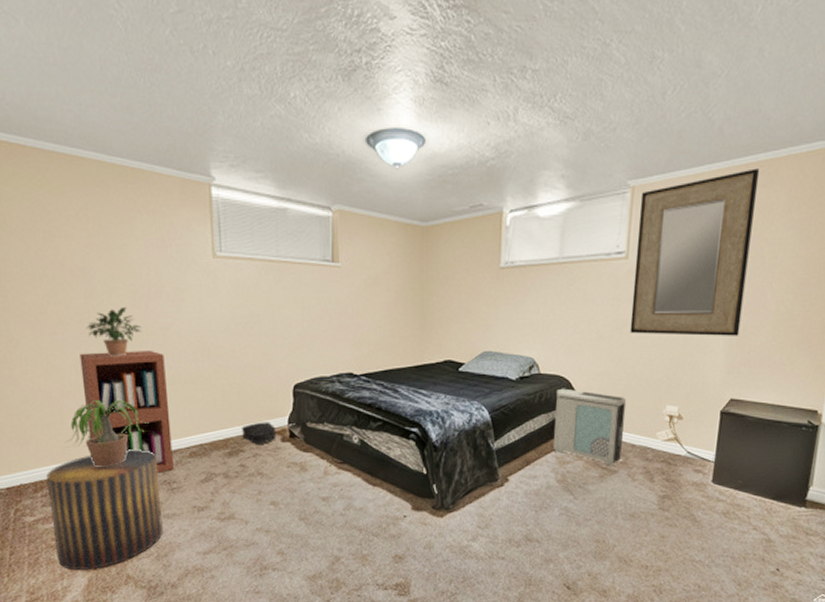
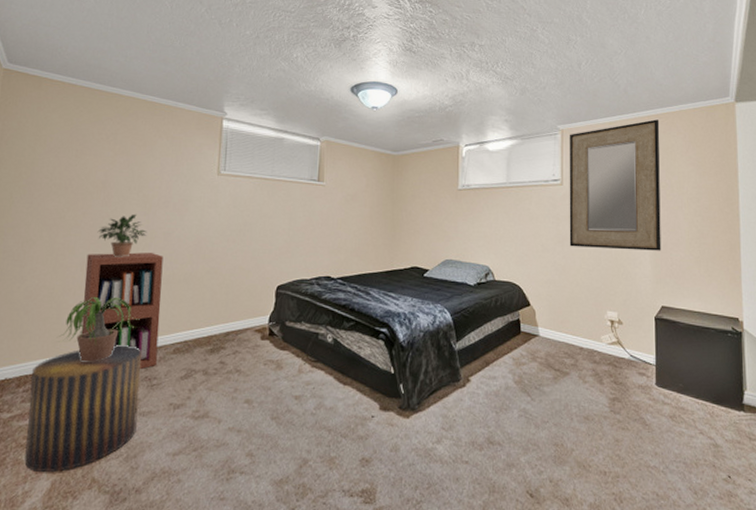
backpack: present [242,422,276,444] -> none [225,320,257,342]
air purifier: present [554,388,627,466] -> none [509,294,572,368]

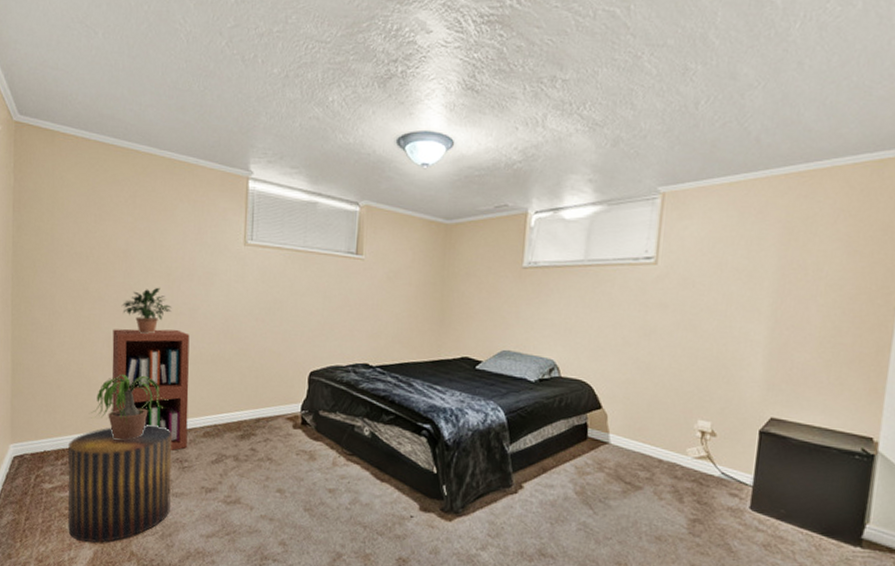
home mirror: present [569,119,662,251] -> none [658,179,801,351]

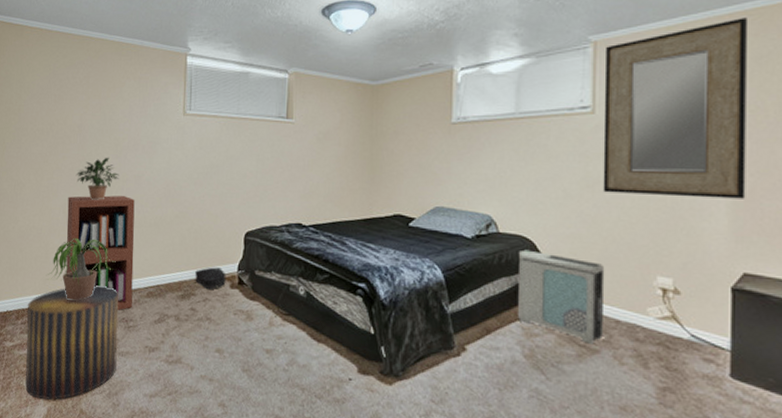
backpack: none [255,406,289,430] -> present [195,267,226,289]
air purifier: none [573,393,654,481] -> present [518,249,605,344]
home mirror: none [658,179,801,351] -> present [603,17,749,199]

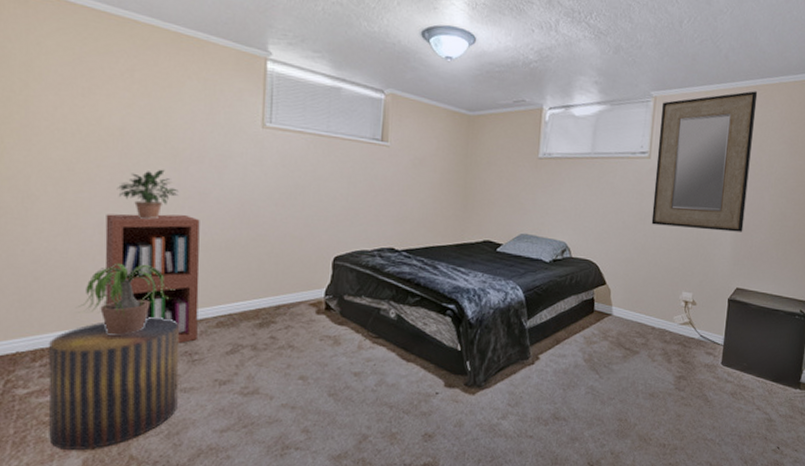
backpack: present [195,267,226,289] -> none [275,293,312,316]
air purifier: present [518,249,605,344] -> none [582,272,648,347]

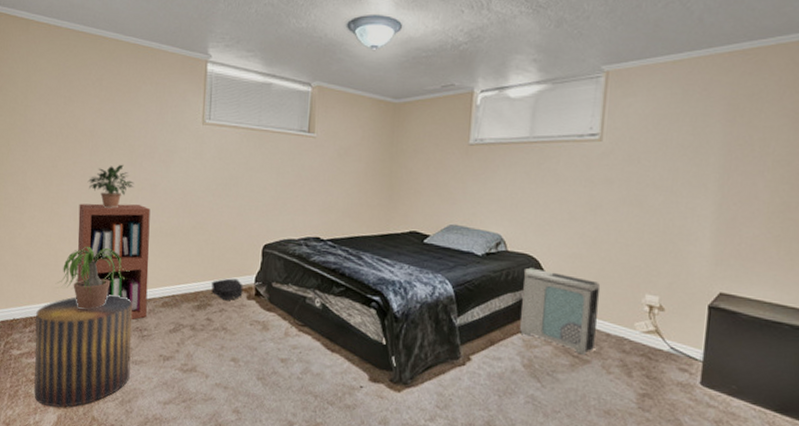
backpack: none [275,293,312,316] -> present [211,278,243,300]
air purifier: none [582,272,648,347] -> present [520,267,601,355]
home mirror: present [651,91,758,232] -> none [604,56,745,226]

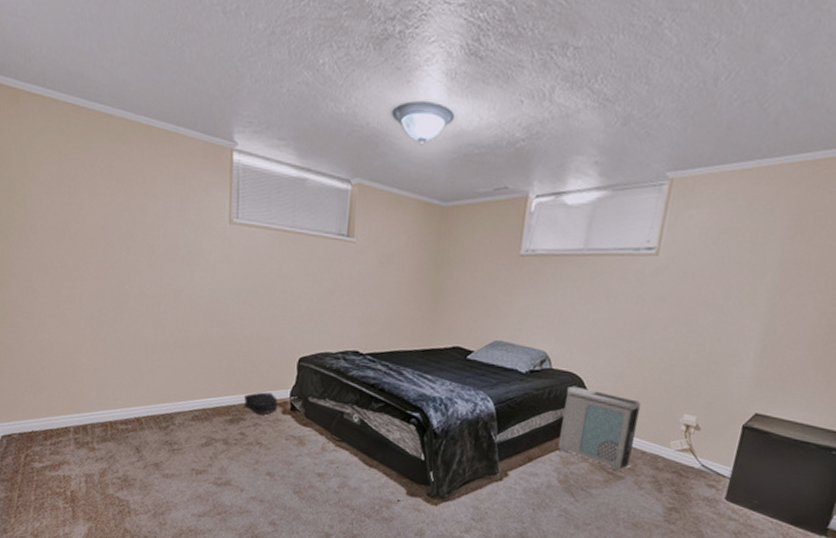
stool: present [33,294,132,408] -> none [55,407,163,520]
potted plant: present [57,246,129,309] -> none [77,355,154,422]
bookshelf: present [77,203,150,320] -> none [95,309,176,433]
potted plant: present [87,164,134,209] -> none [102,266,155,316]

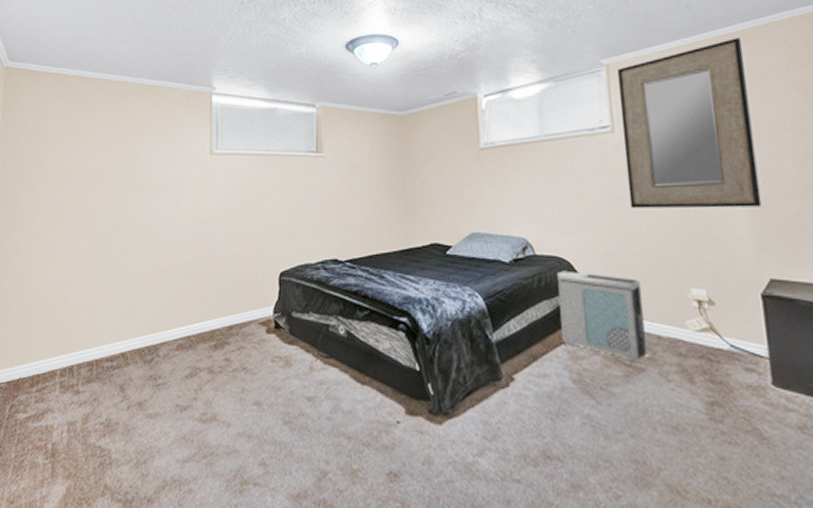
backpack: present [244,392,278,415] -> none [228,312,262,336]
home mirror: none [652,167,816,347] -> present [617,37,762,209]

